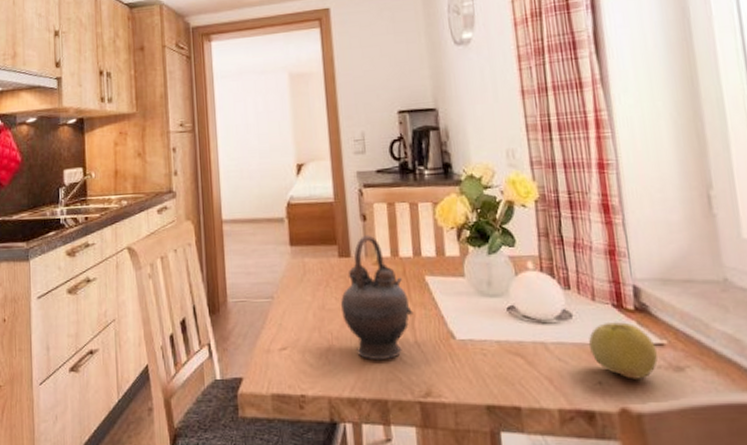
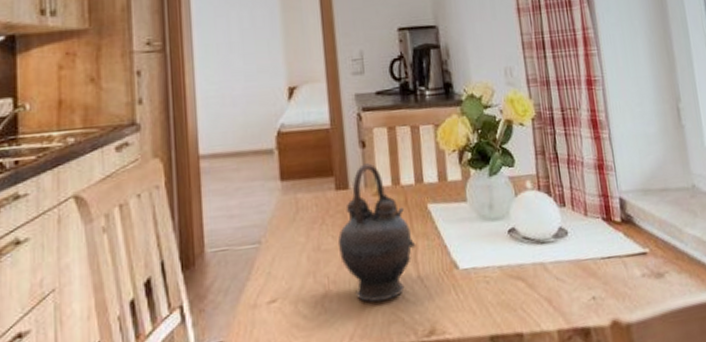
apple: present [588,321,658,379] -> none [582,234,642,291]

